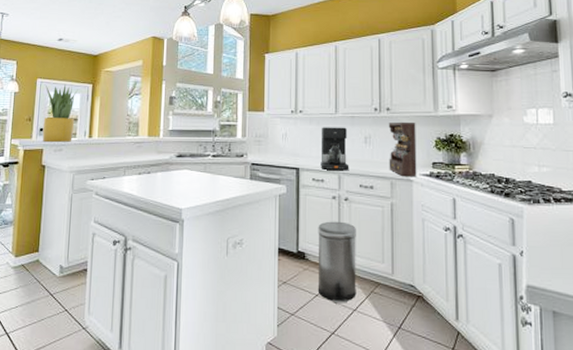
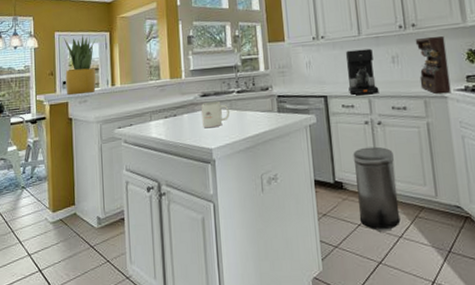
mug: none [174,163,203,189] -> present [201,102,230,128]

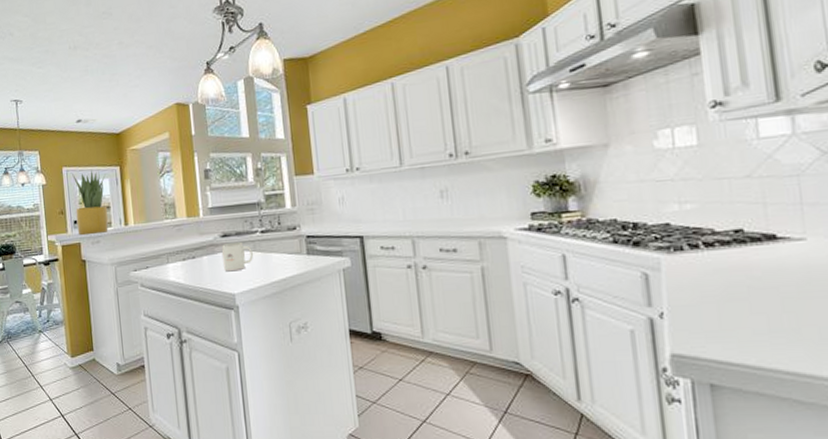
coffee maker: present [345,48,379,96] -> none [384,181,425,236]
pedal bin: present [353,146,400,232] -> none [393,293,448,388]
spice rack: present [415,35,451,94] -> none [468,165,512,233]

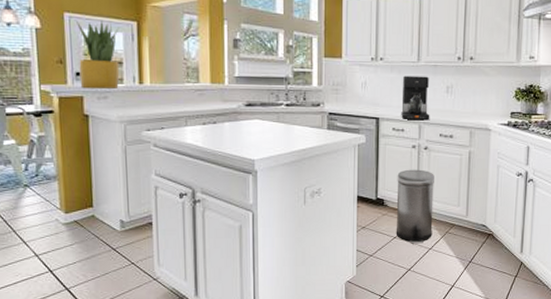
mug: present [221,242,253,272] -> none [244,113,276,139]
coffee maker: none [384,181,425,236] -> present [401,75,430,121]
pedal bin: none [393,293,448,388] -> present [396,169,434,244]

